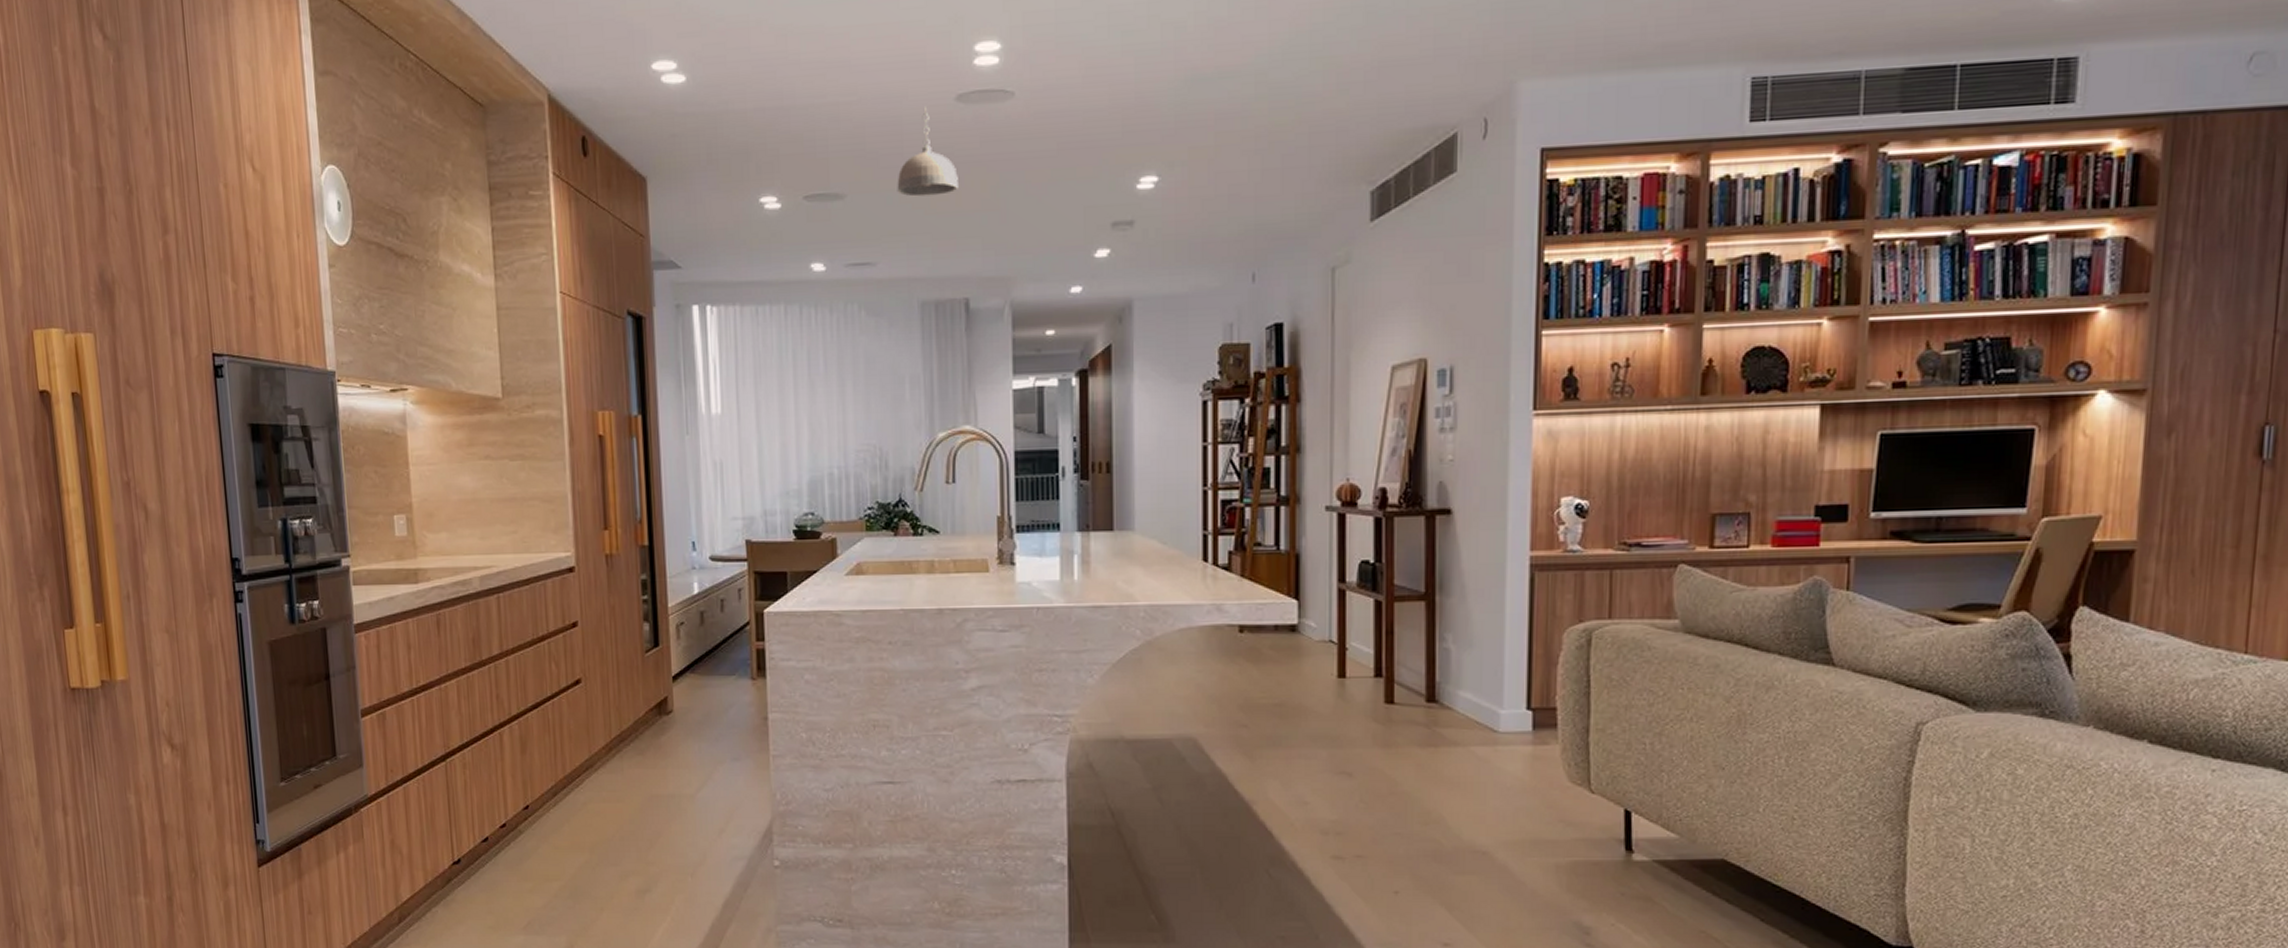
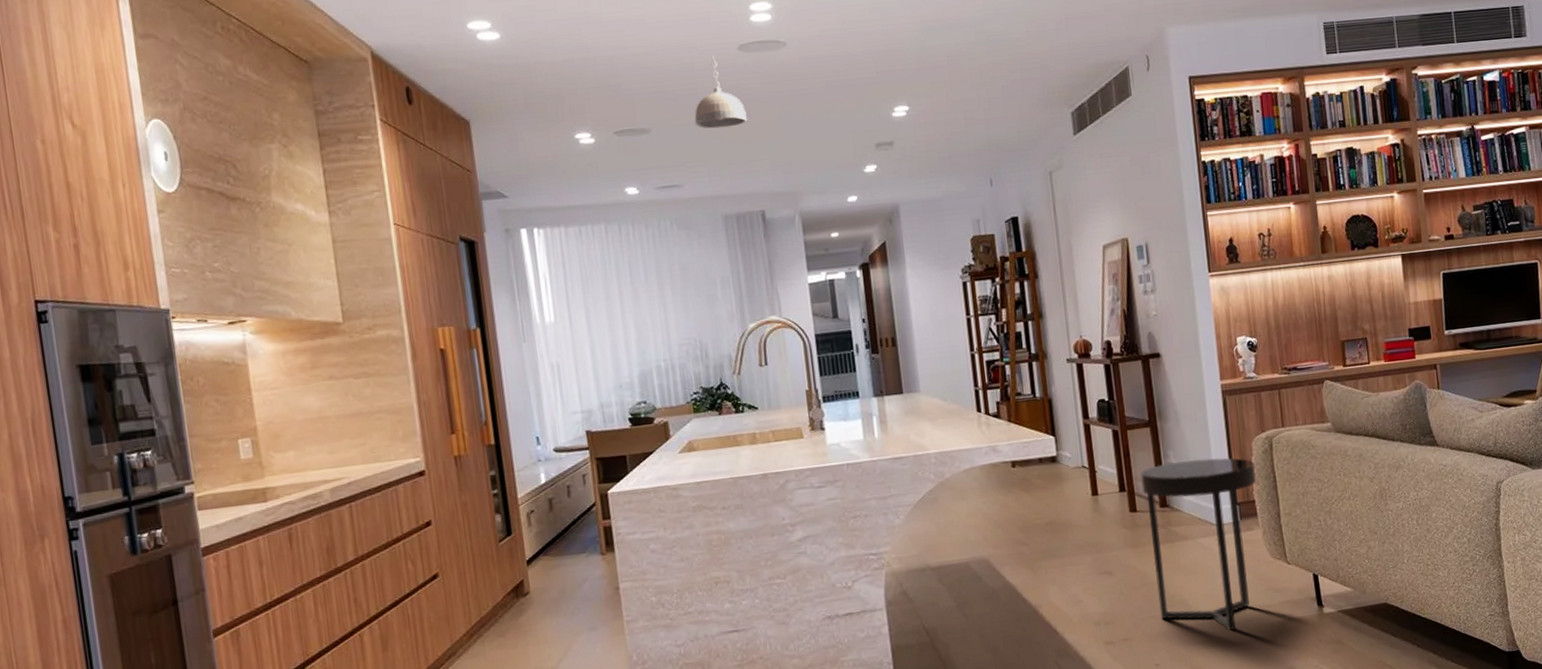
side table: none [1404,647,1562,865] -> present [1140,458,1256,631]

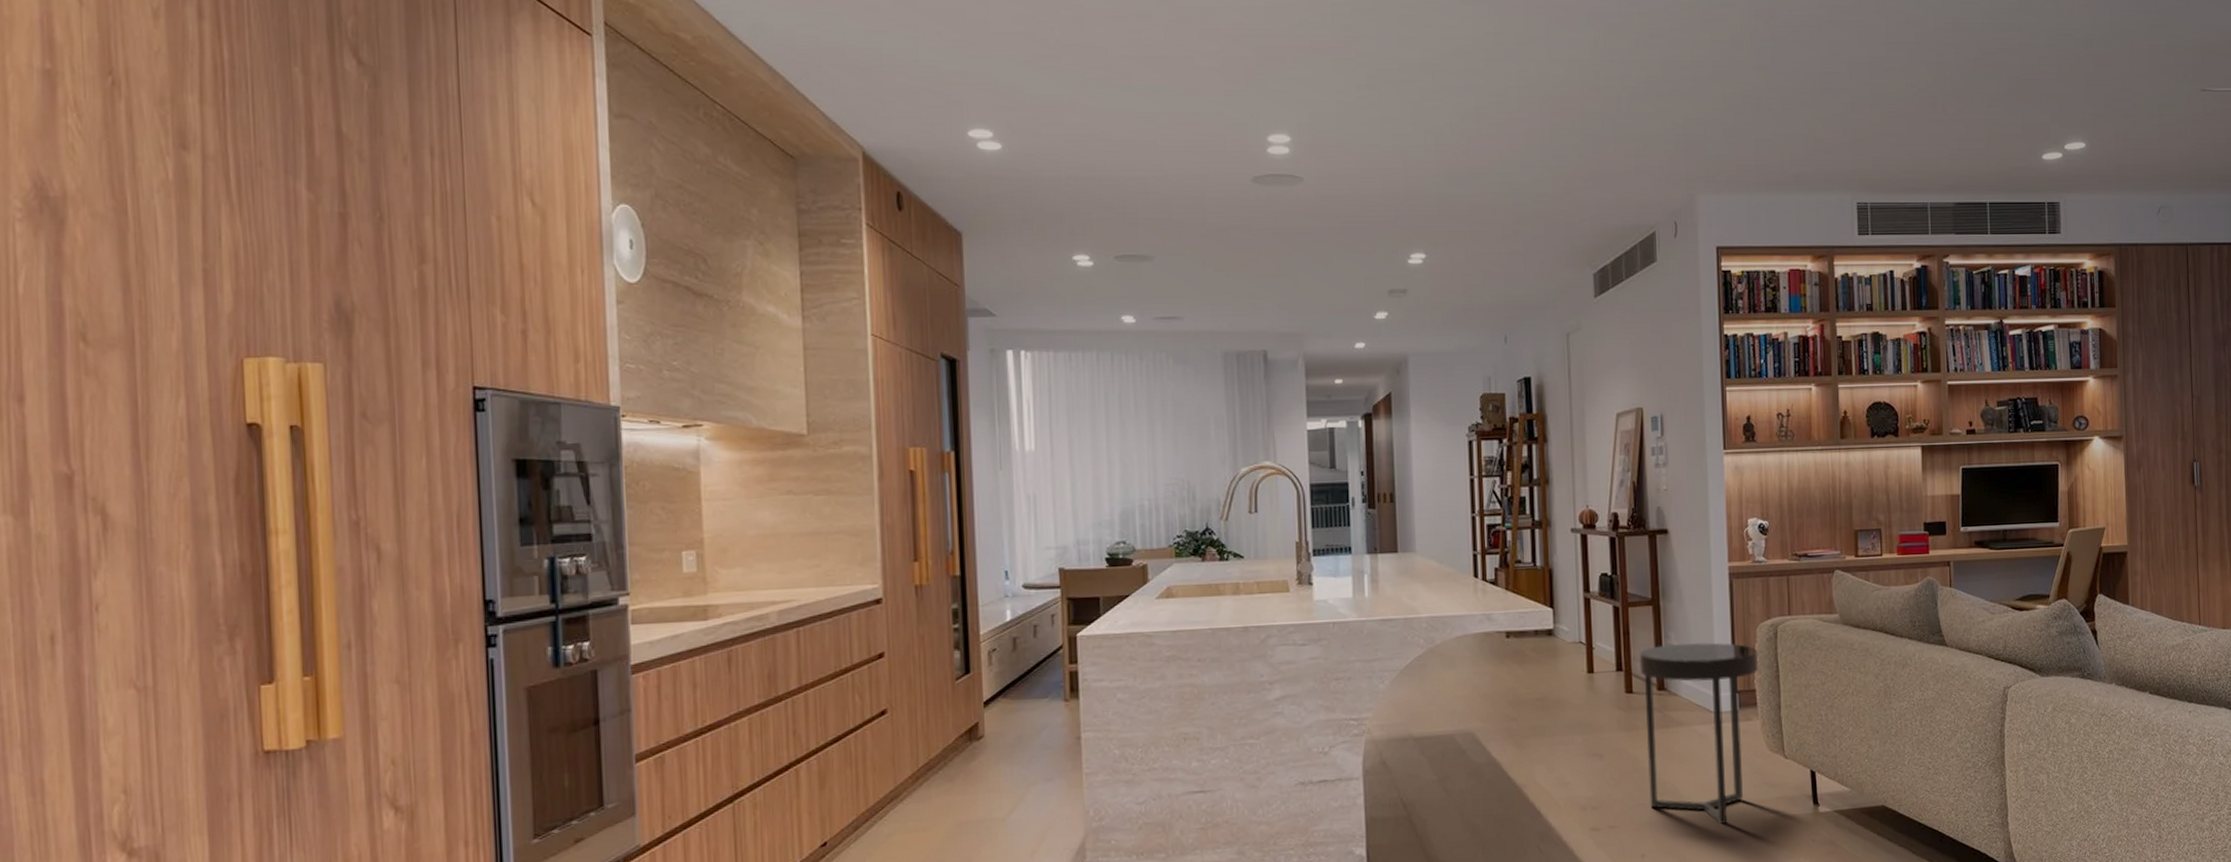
pendant light: present [694,55,747,129] -> none [1200,185,1256,261]

